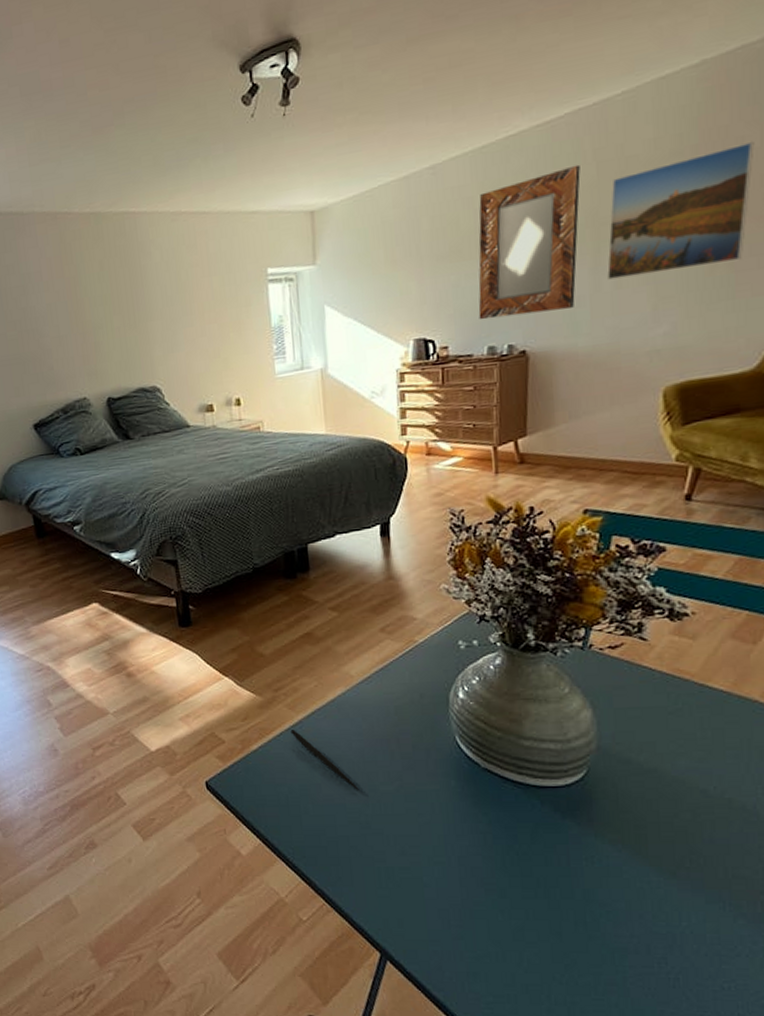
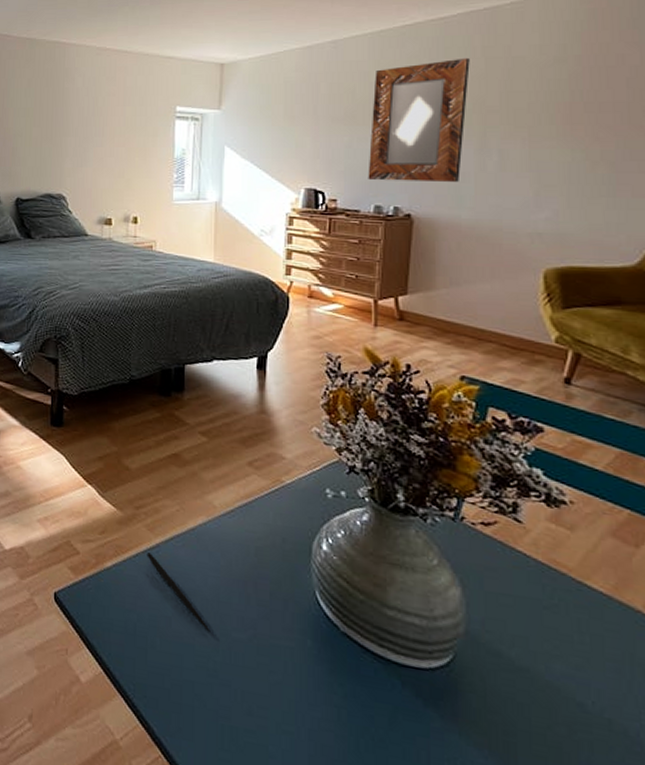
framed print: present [607,141,755,280] -> none [492,59,635,163]

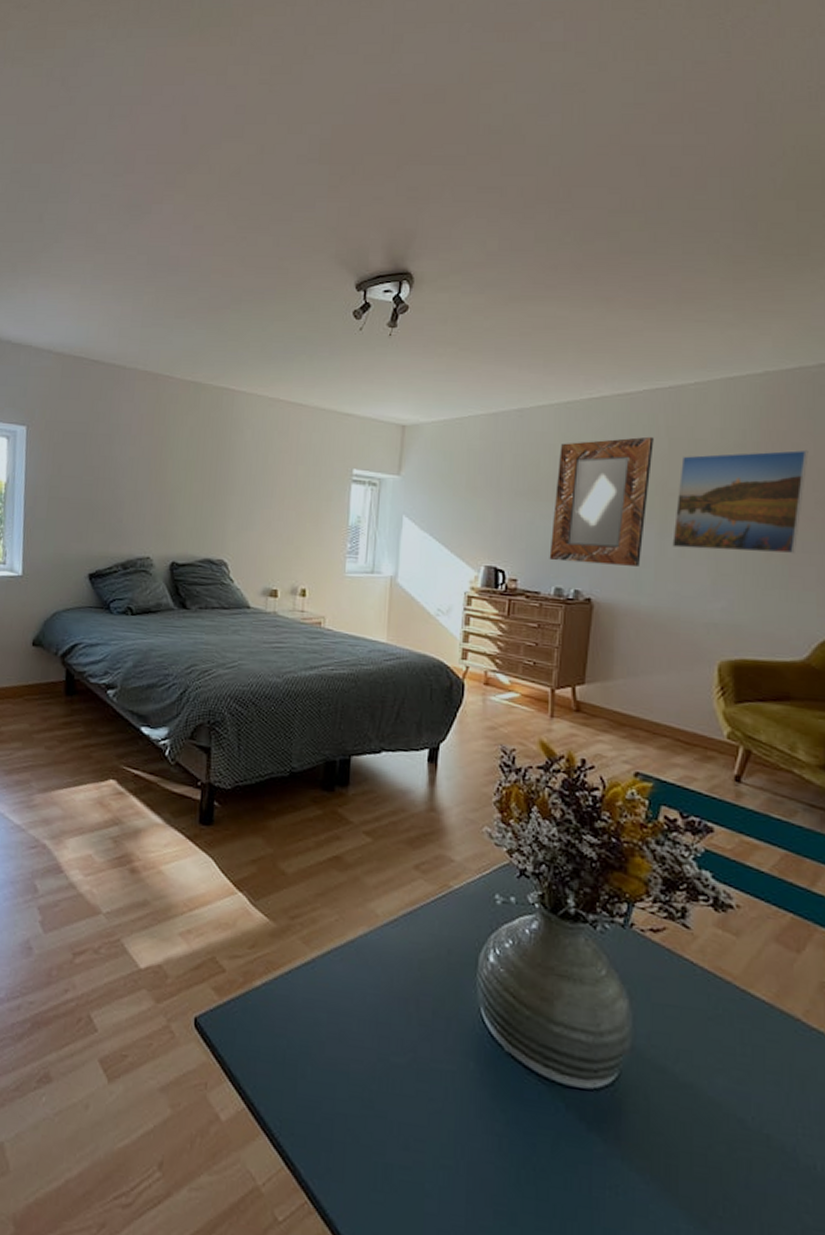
pen: present [147,552,210,632] -> none [300,968,367,1057]
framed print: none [492,59,635,163] -> present [672,449,809,554]

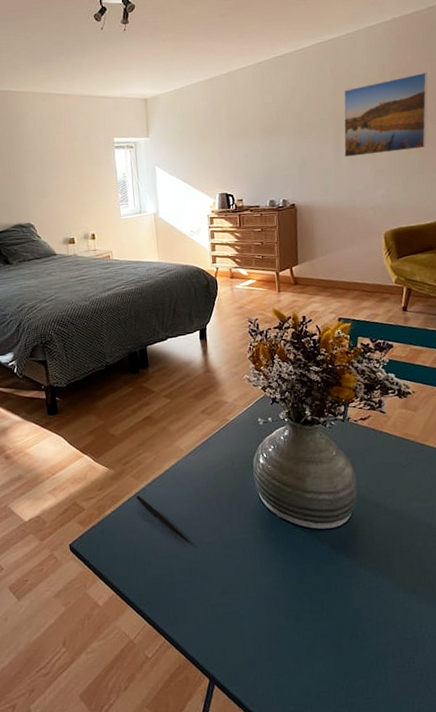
pen: none [300,968,367,1057] -> present [136,496,190,543]
home mirror: present [549,436,654,566] -> none [259,79,325,182]

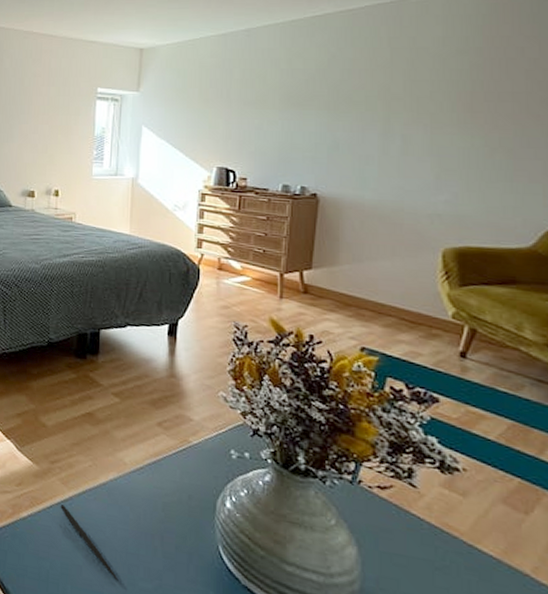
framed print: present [343,71,428,157] -> none [395,52,533,150]

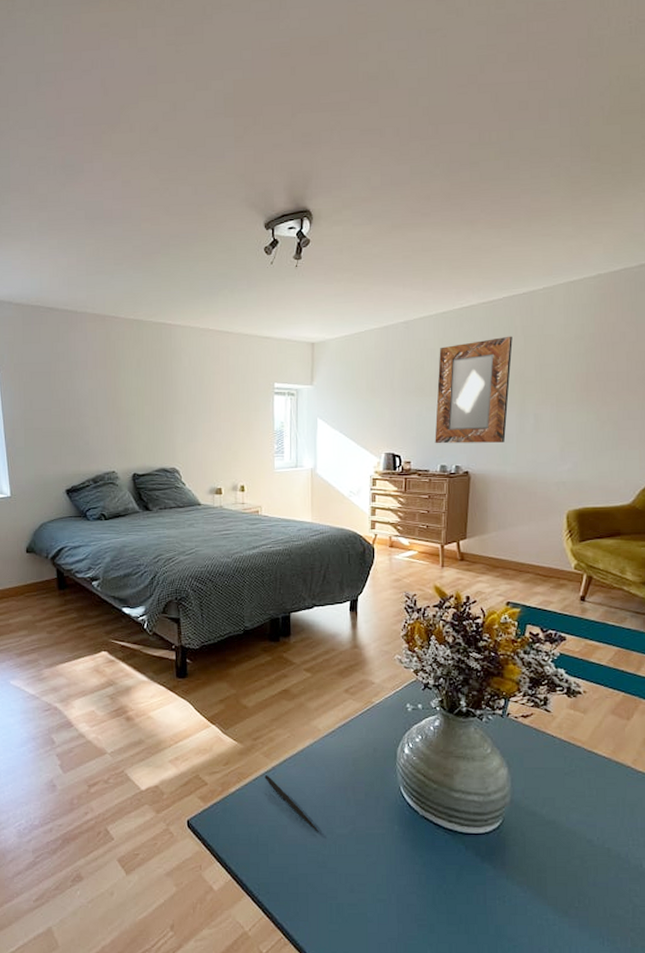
home mirror: none [277,47,376,164] -> present [435,336,513,444]

